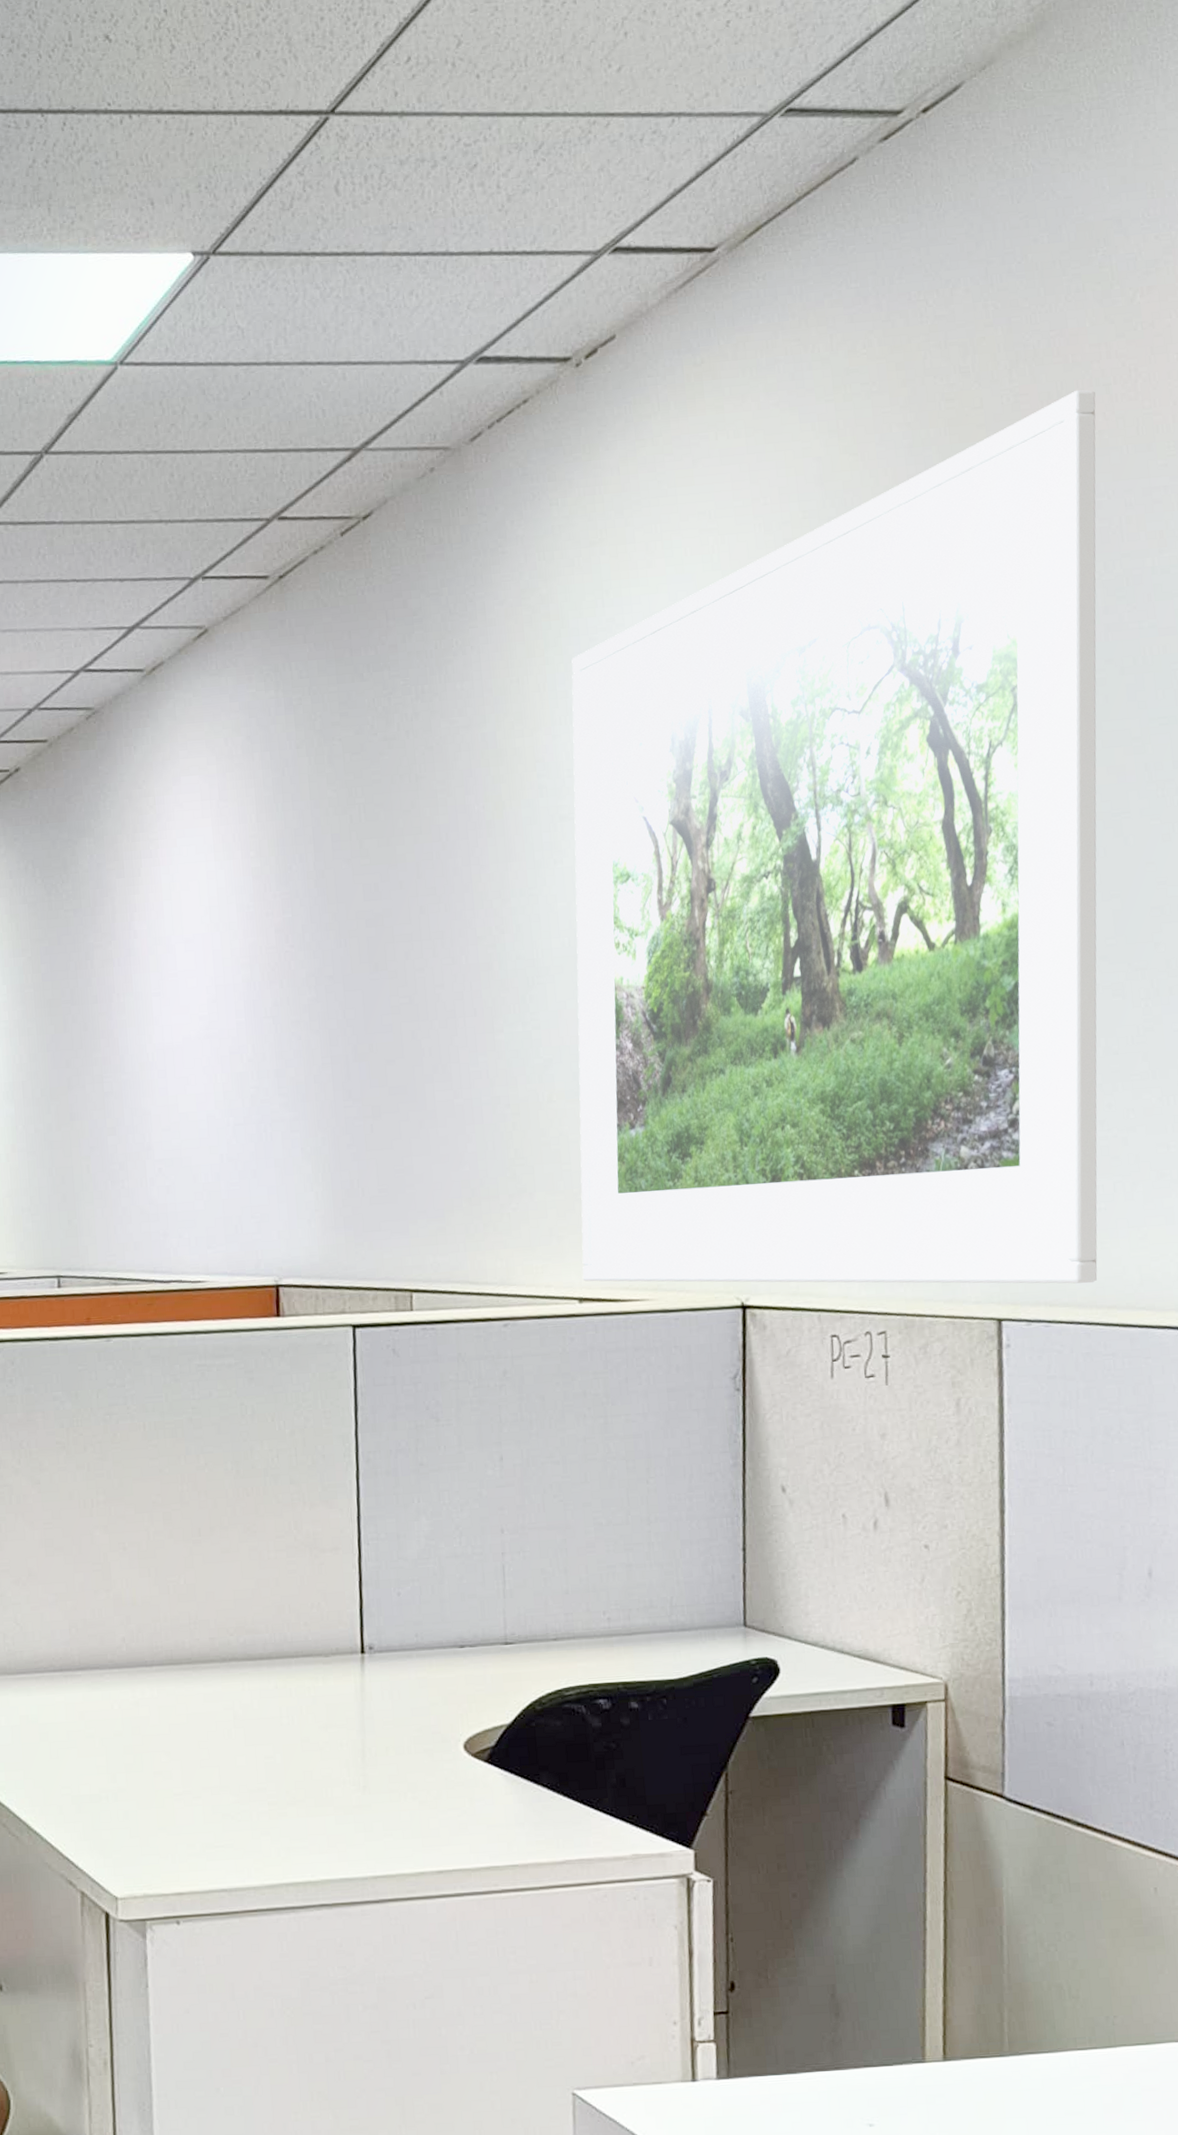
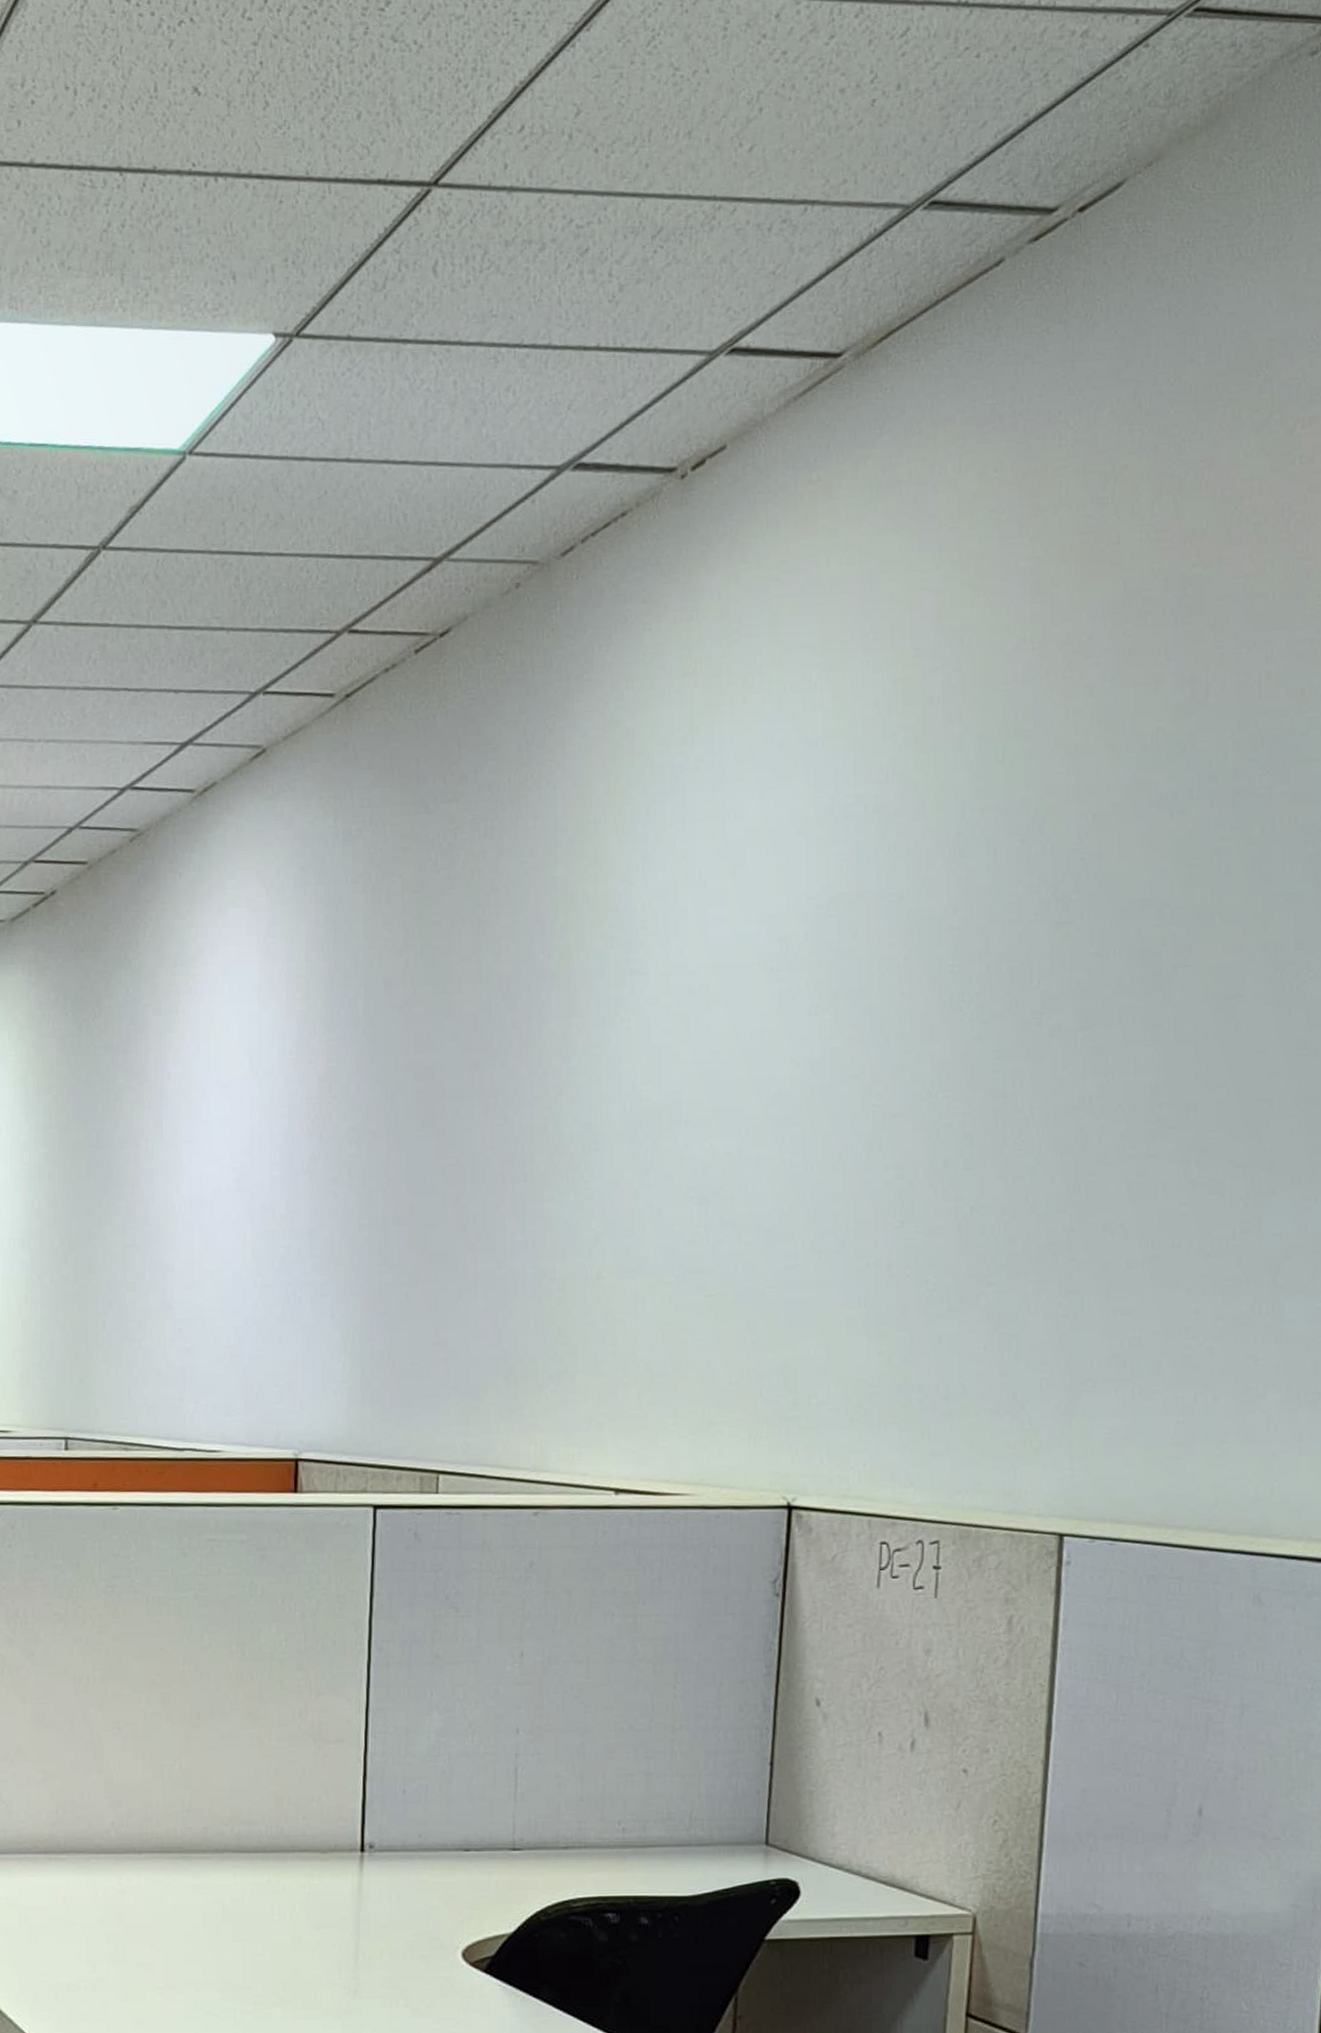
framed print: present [571,390,1098,1284] -> none [620,529,1244,1501]

